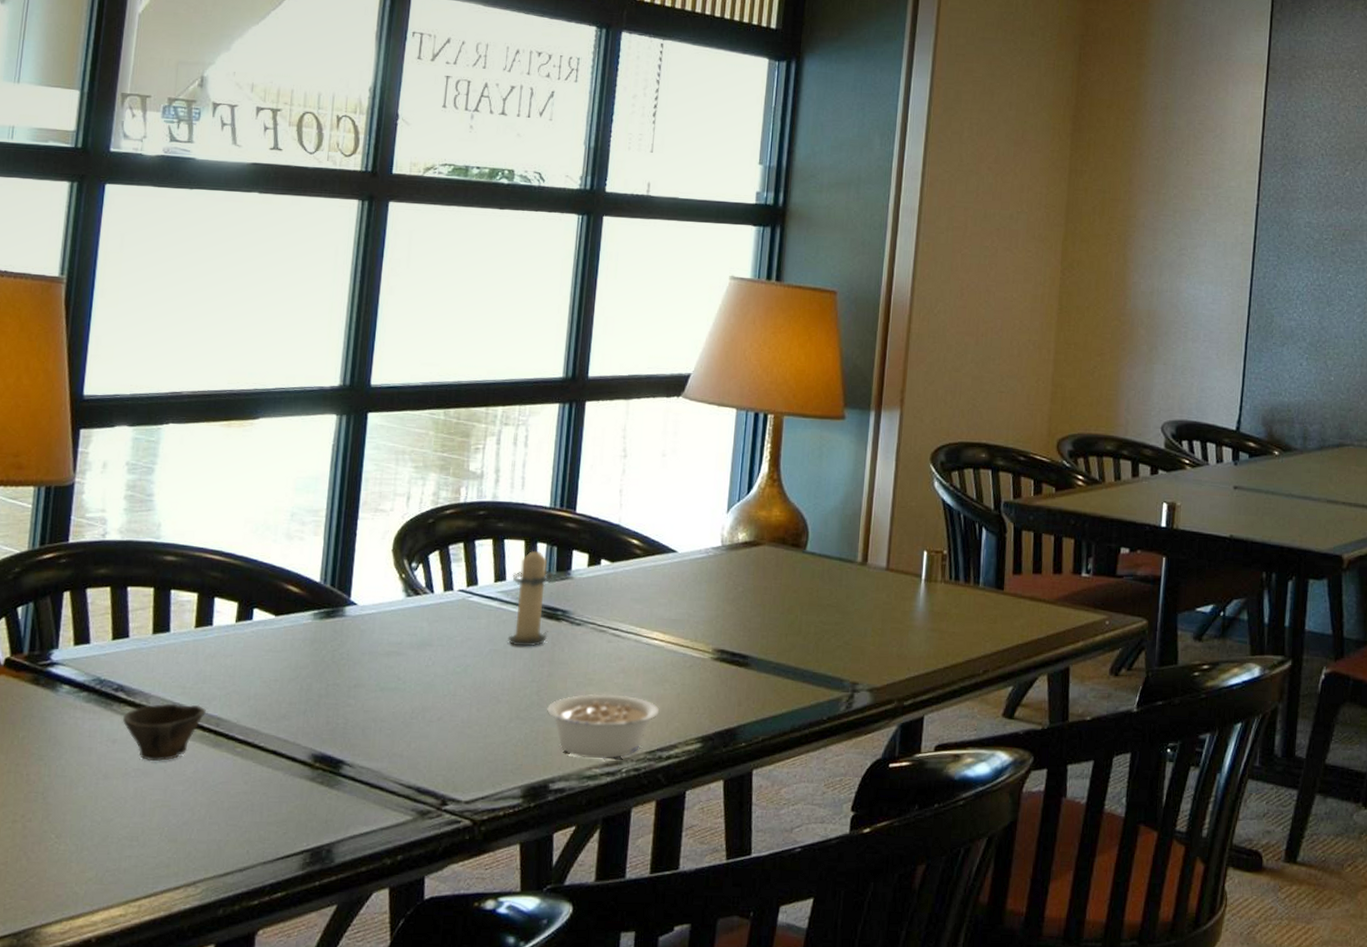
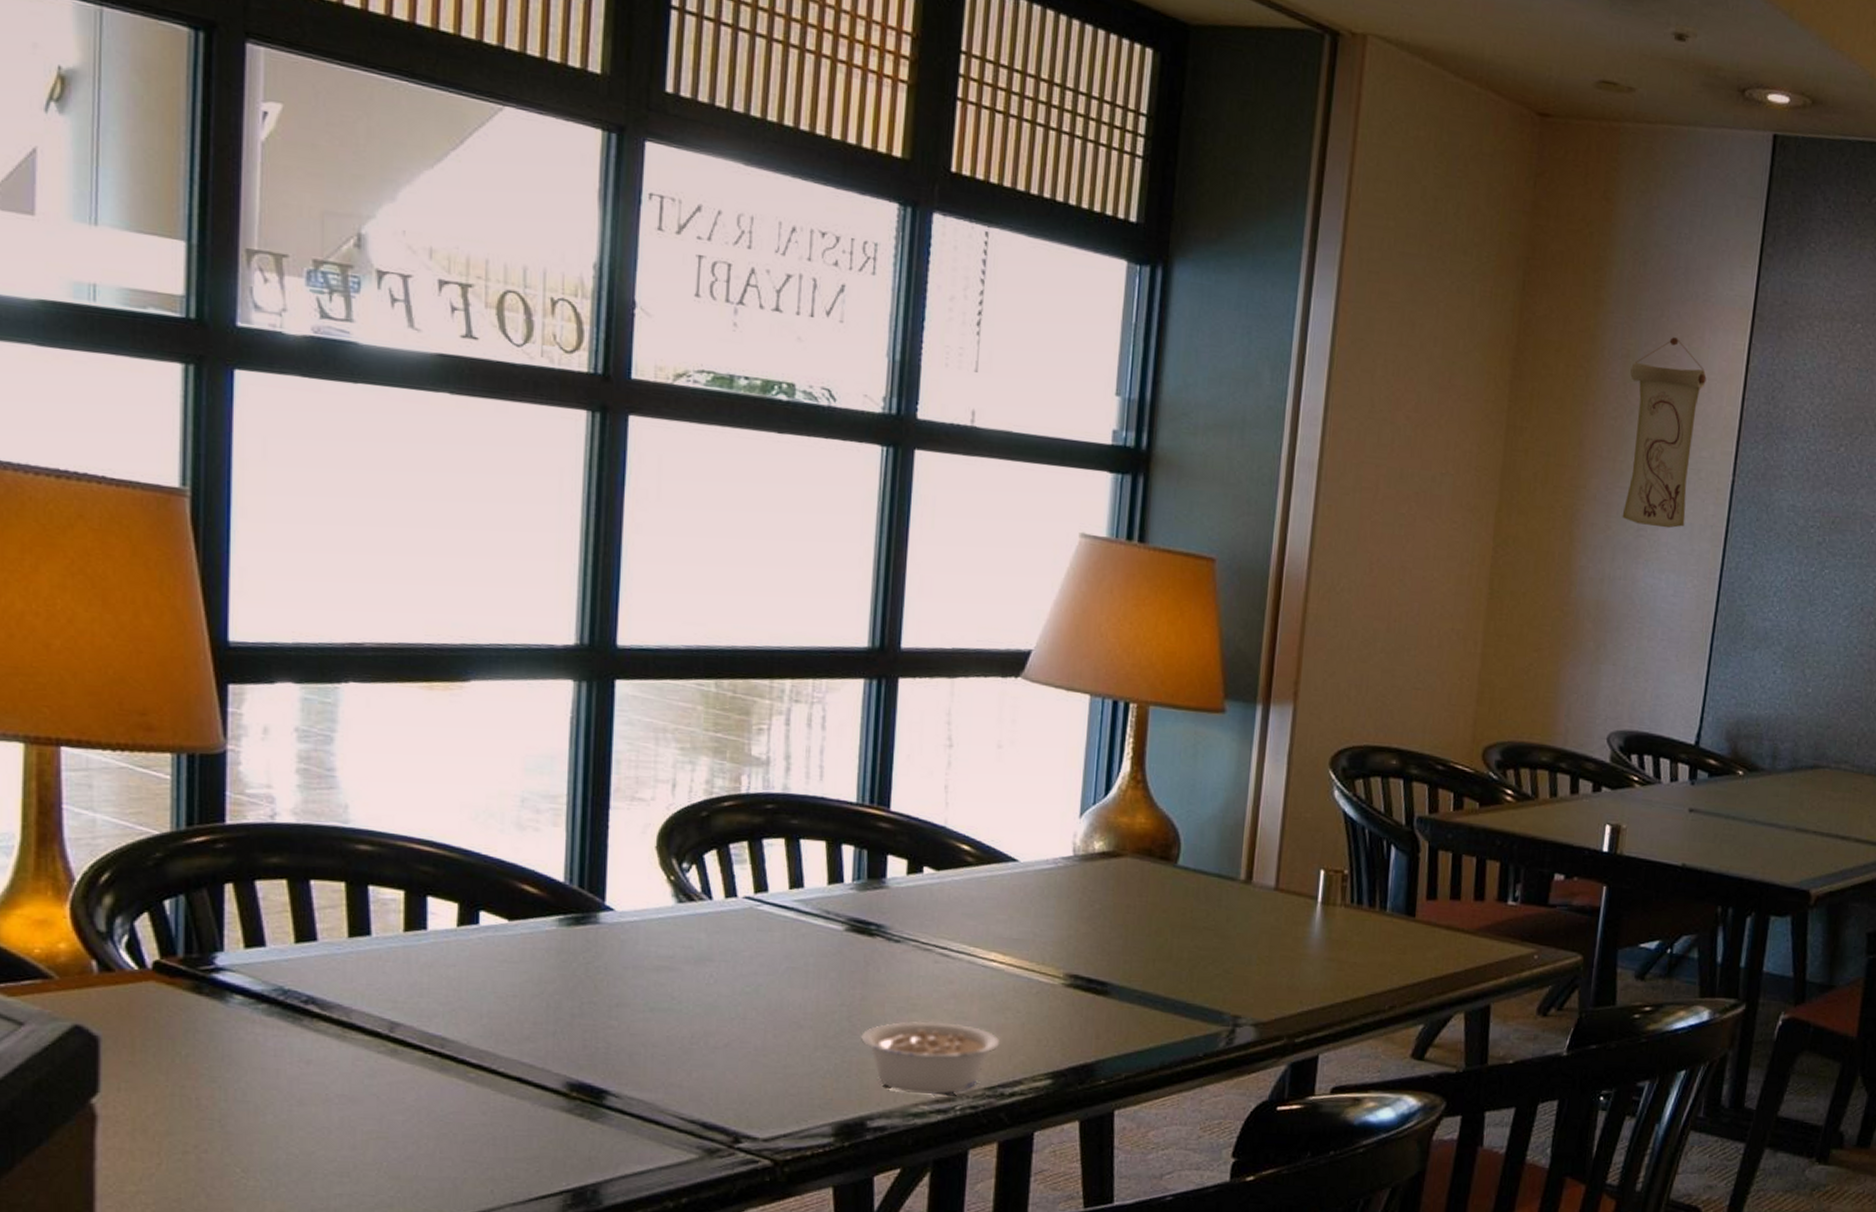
cup: present [122,703,206,762] -> none [316,1020,426,1087]
candle: present [507,544,555,647] -> none [808,846,866,965]
wall scroll: none [1166,90,1232,247] -> present [1622,337,1707,529]

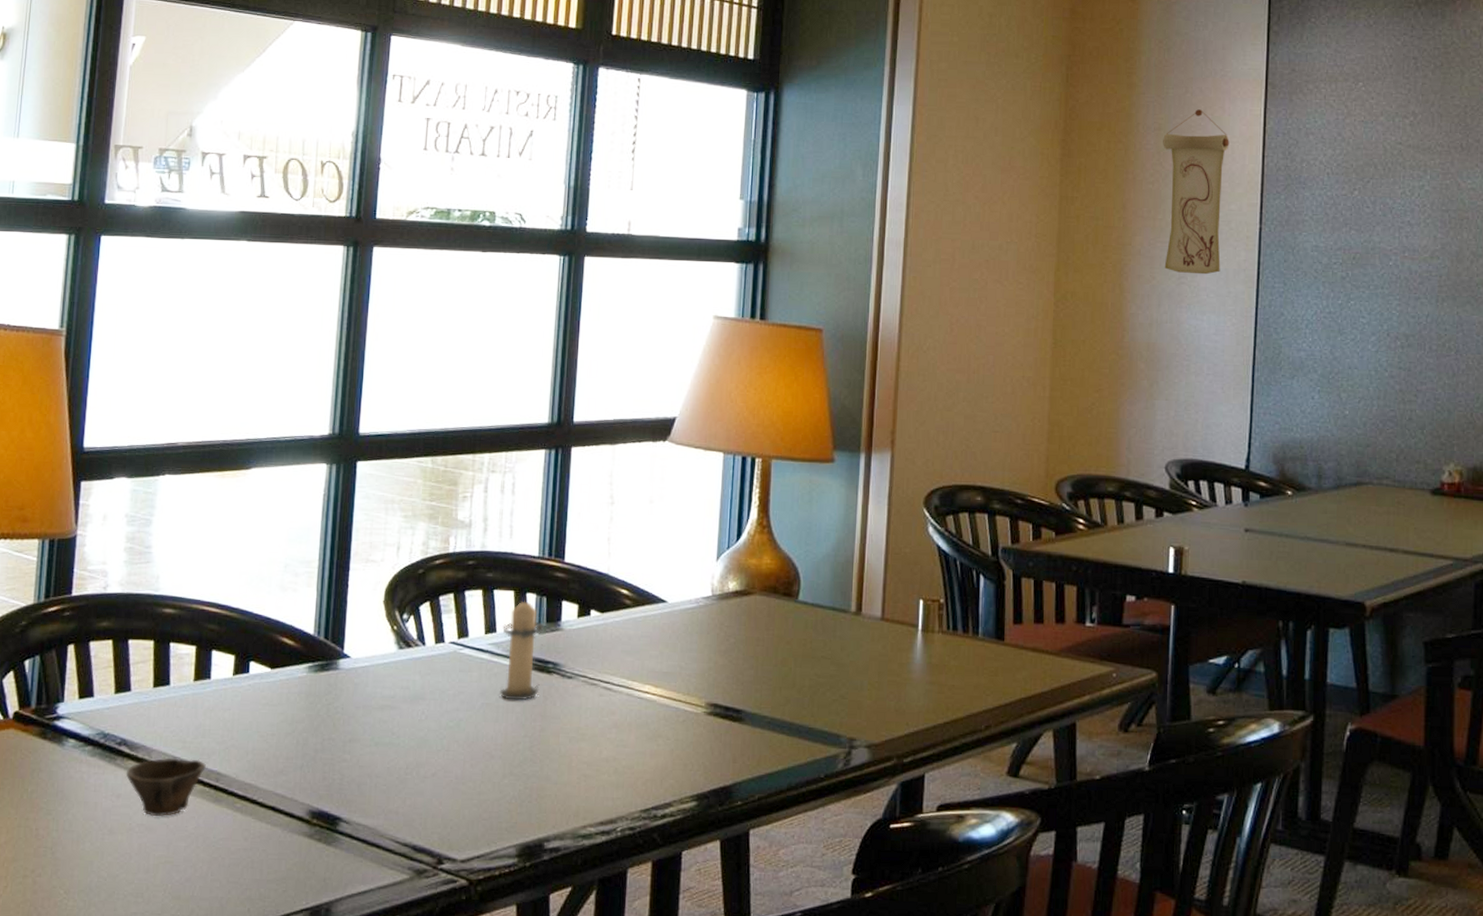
cup: none [316,1020,426,1087] -> present [125,758,206,817]
candle: none [808,846,866,965] -> present [499,595,545,701]
legume: present [861,1021,1000,1095] -> none [540,749,654,818]

